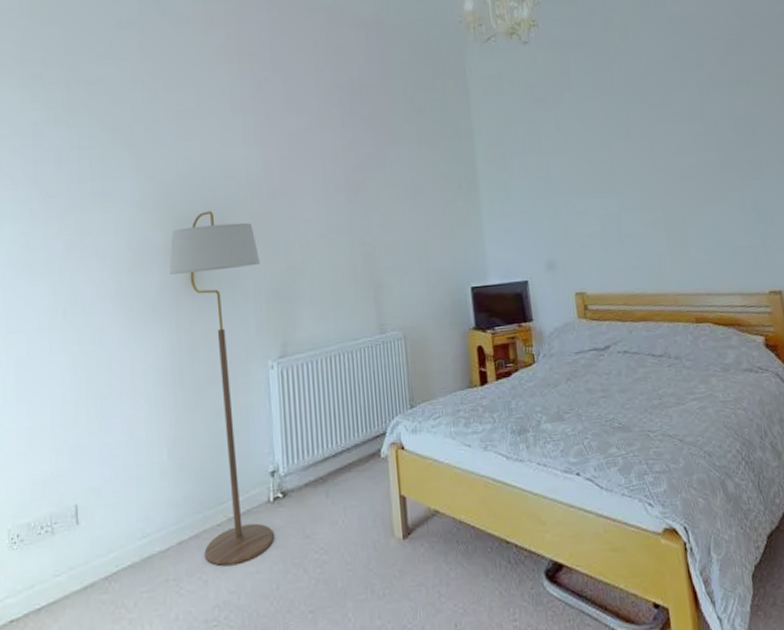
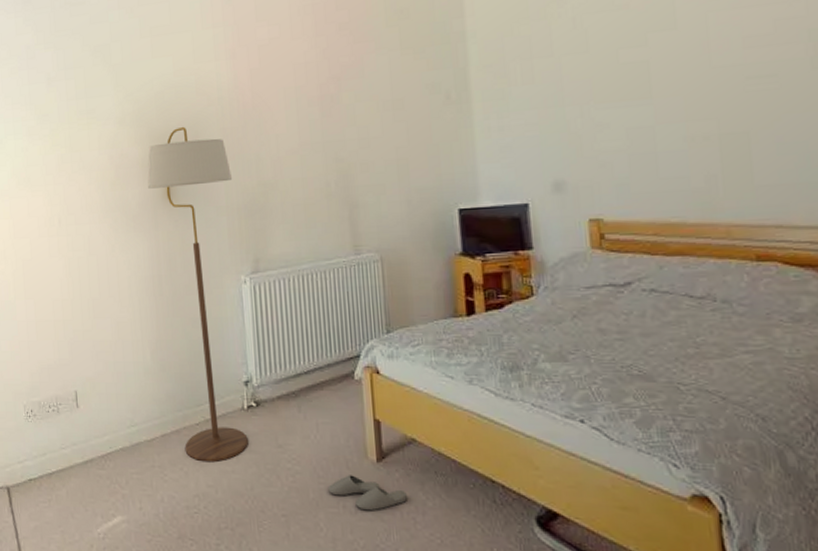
slippers: none [356,556,432,592] -> present [328,475,407,511]

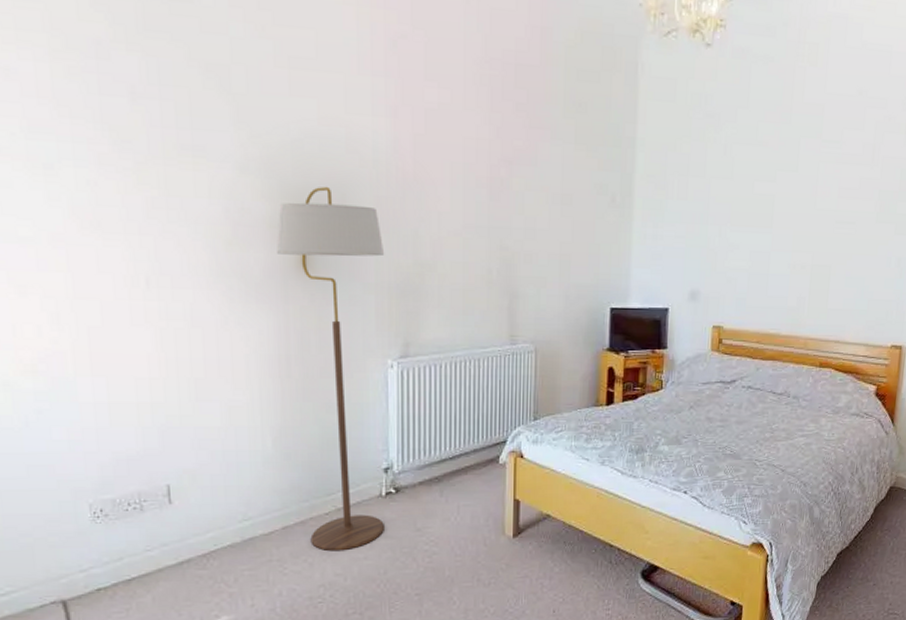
slippers: present [328,475,407,511] -> none [464,551,537,582]

